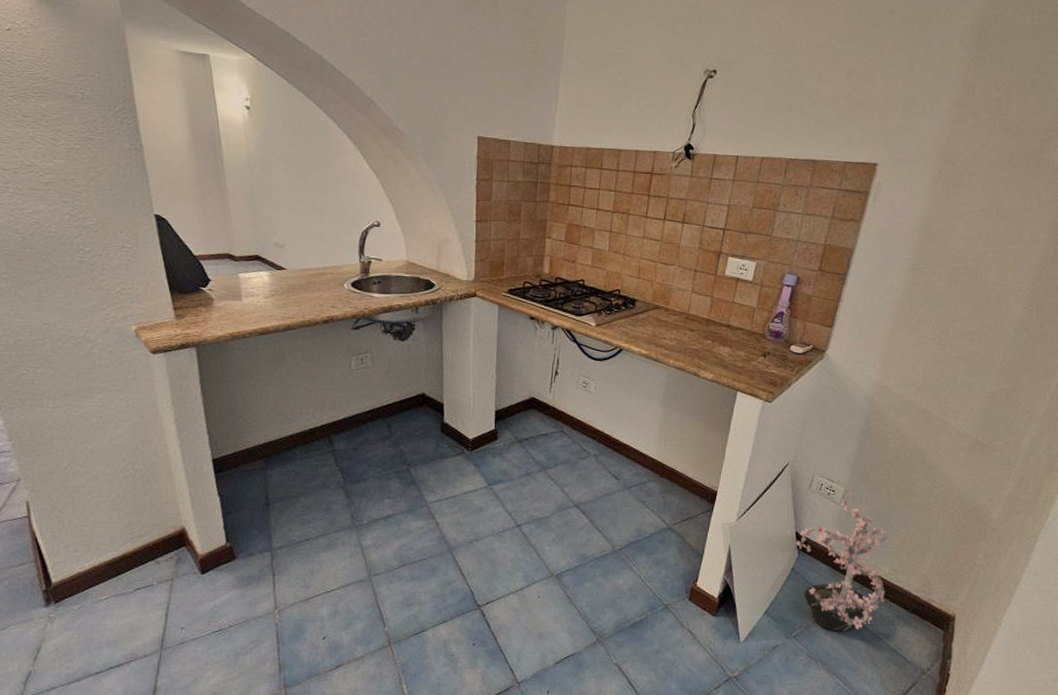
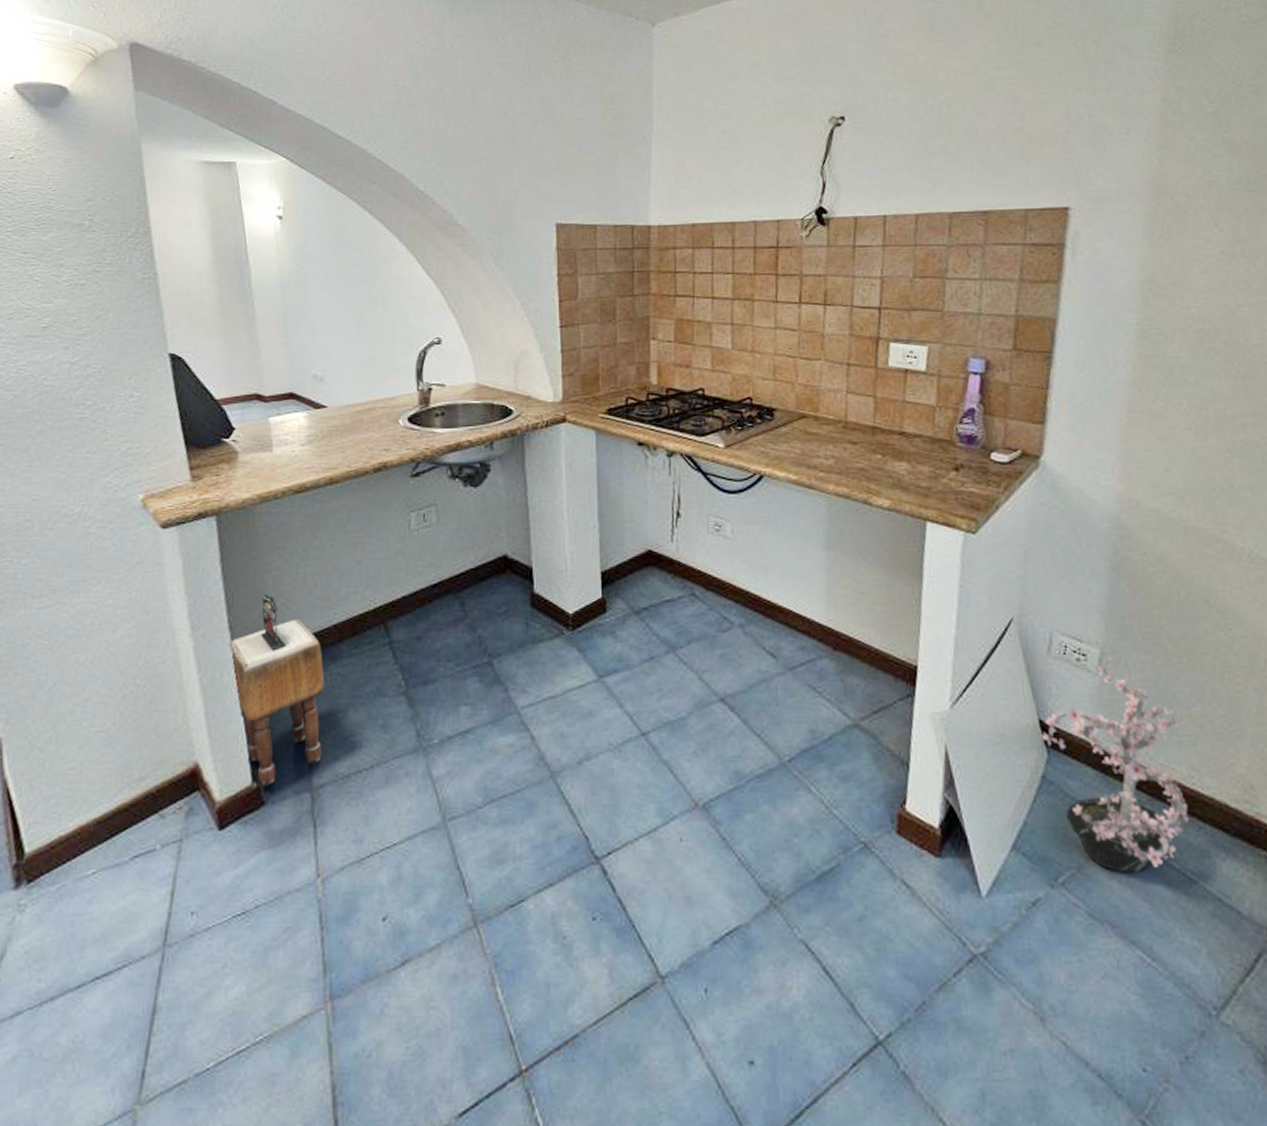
stool: none [206,409,282,547] -> present [227,594,325,787]

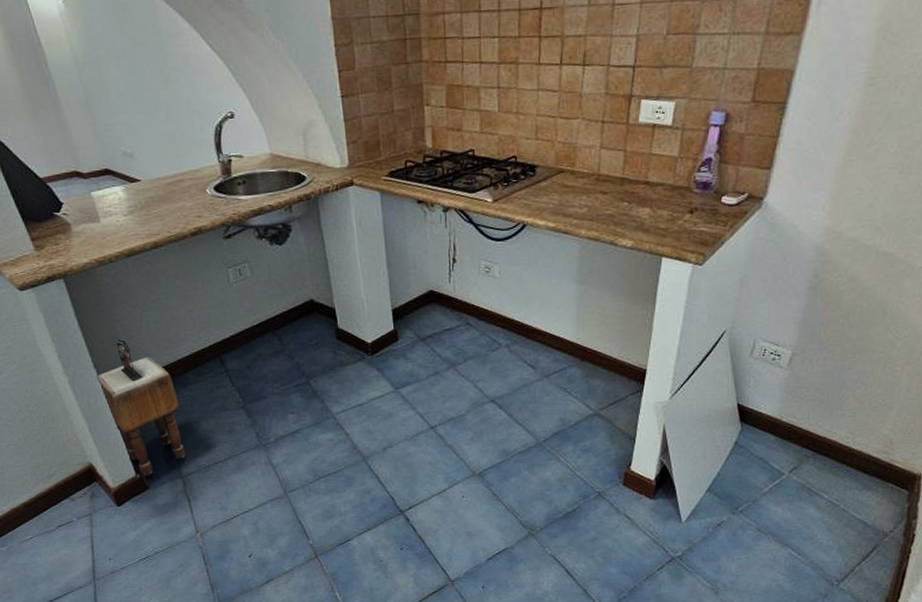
potted plant: present [1042,652,1189,873] -> none [739,353,846,503]

